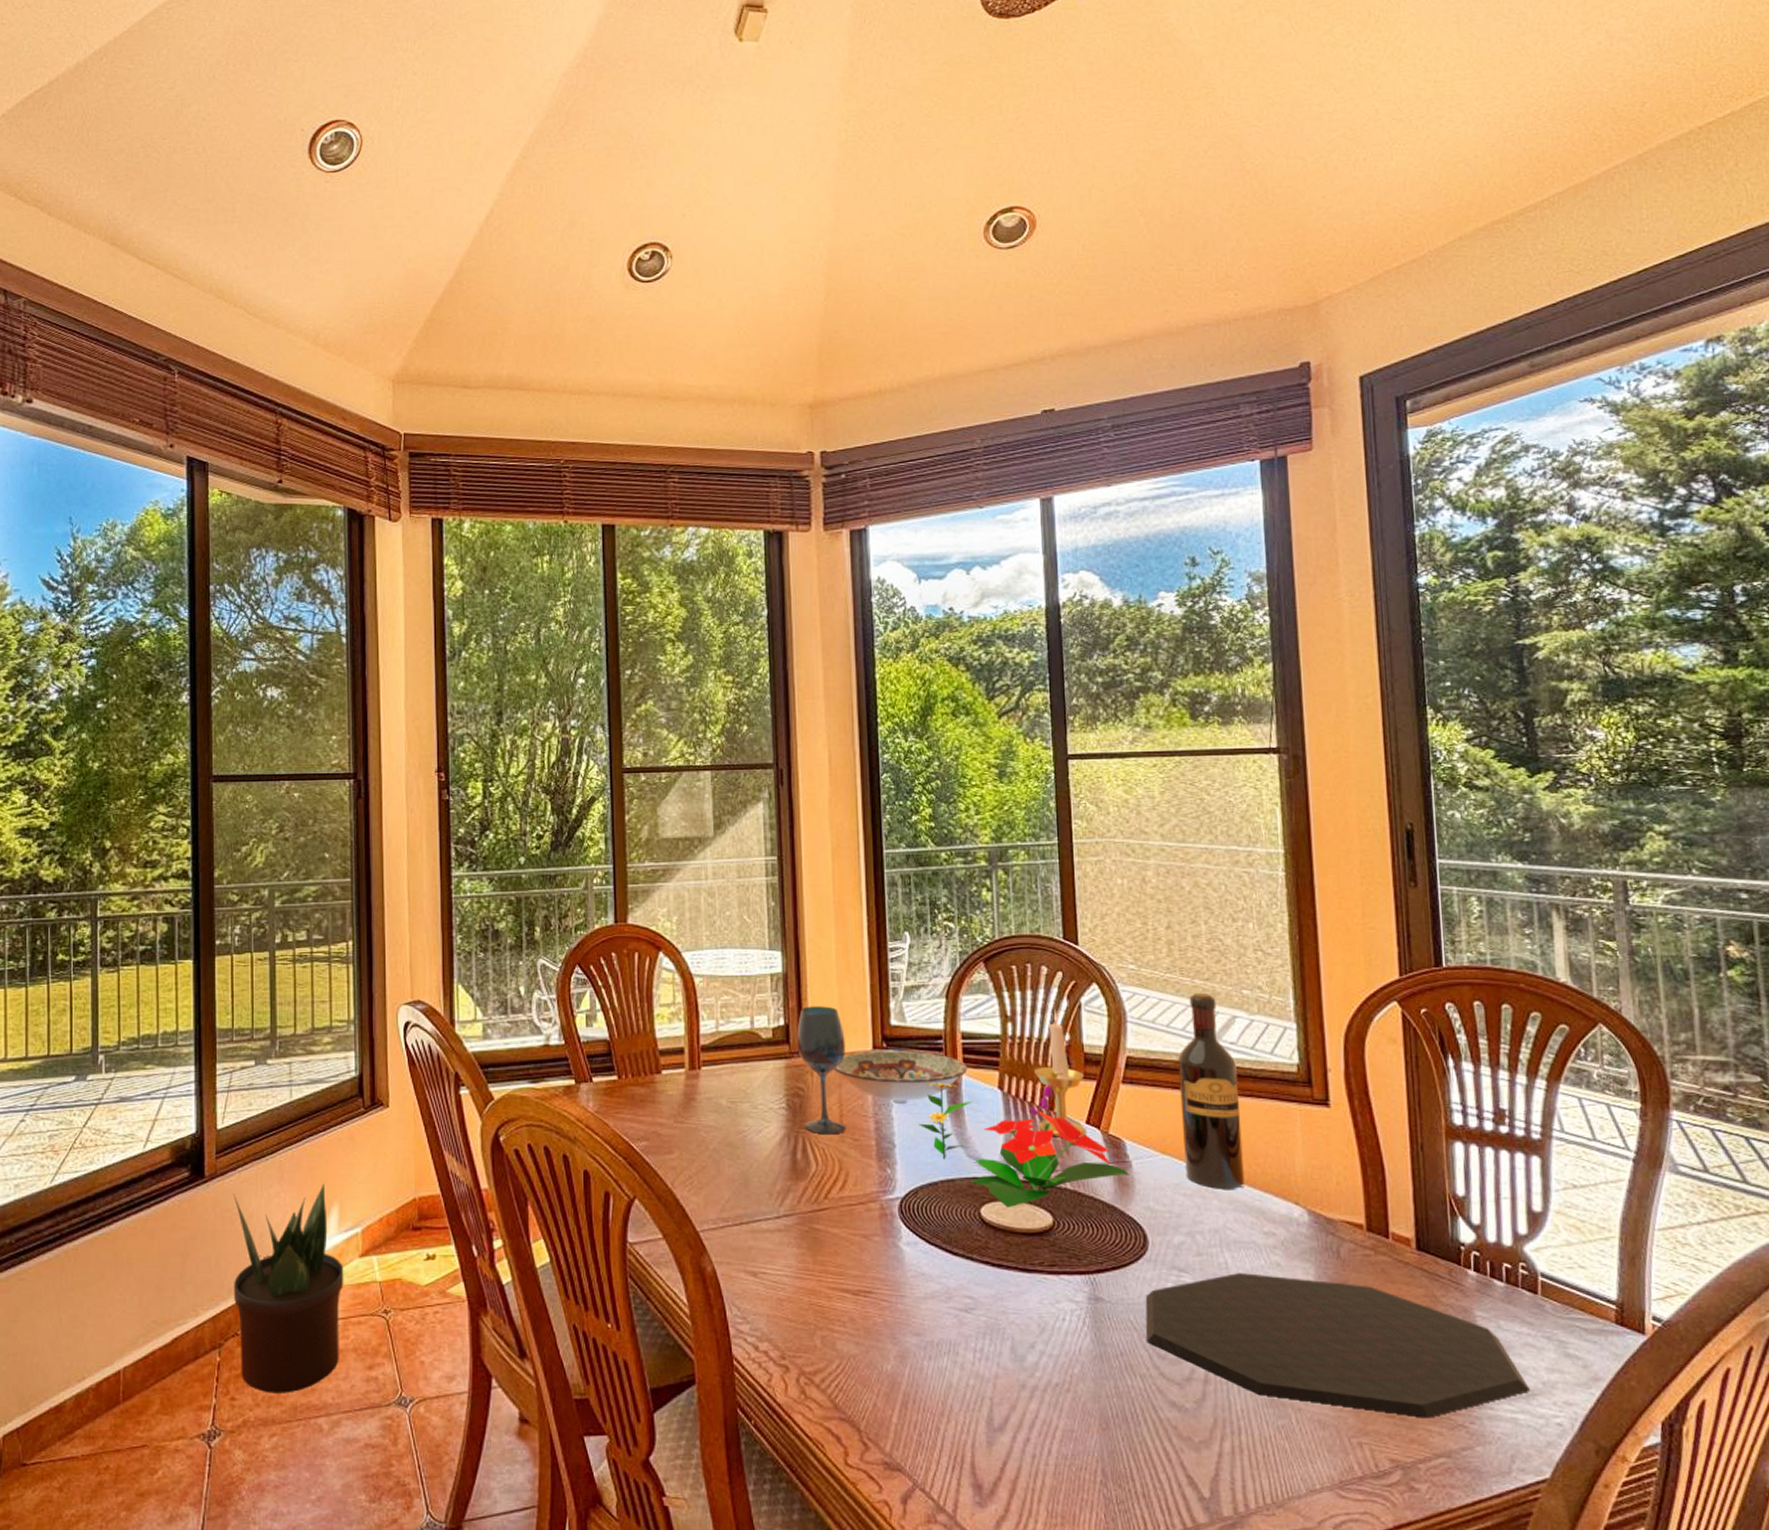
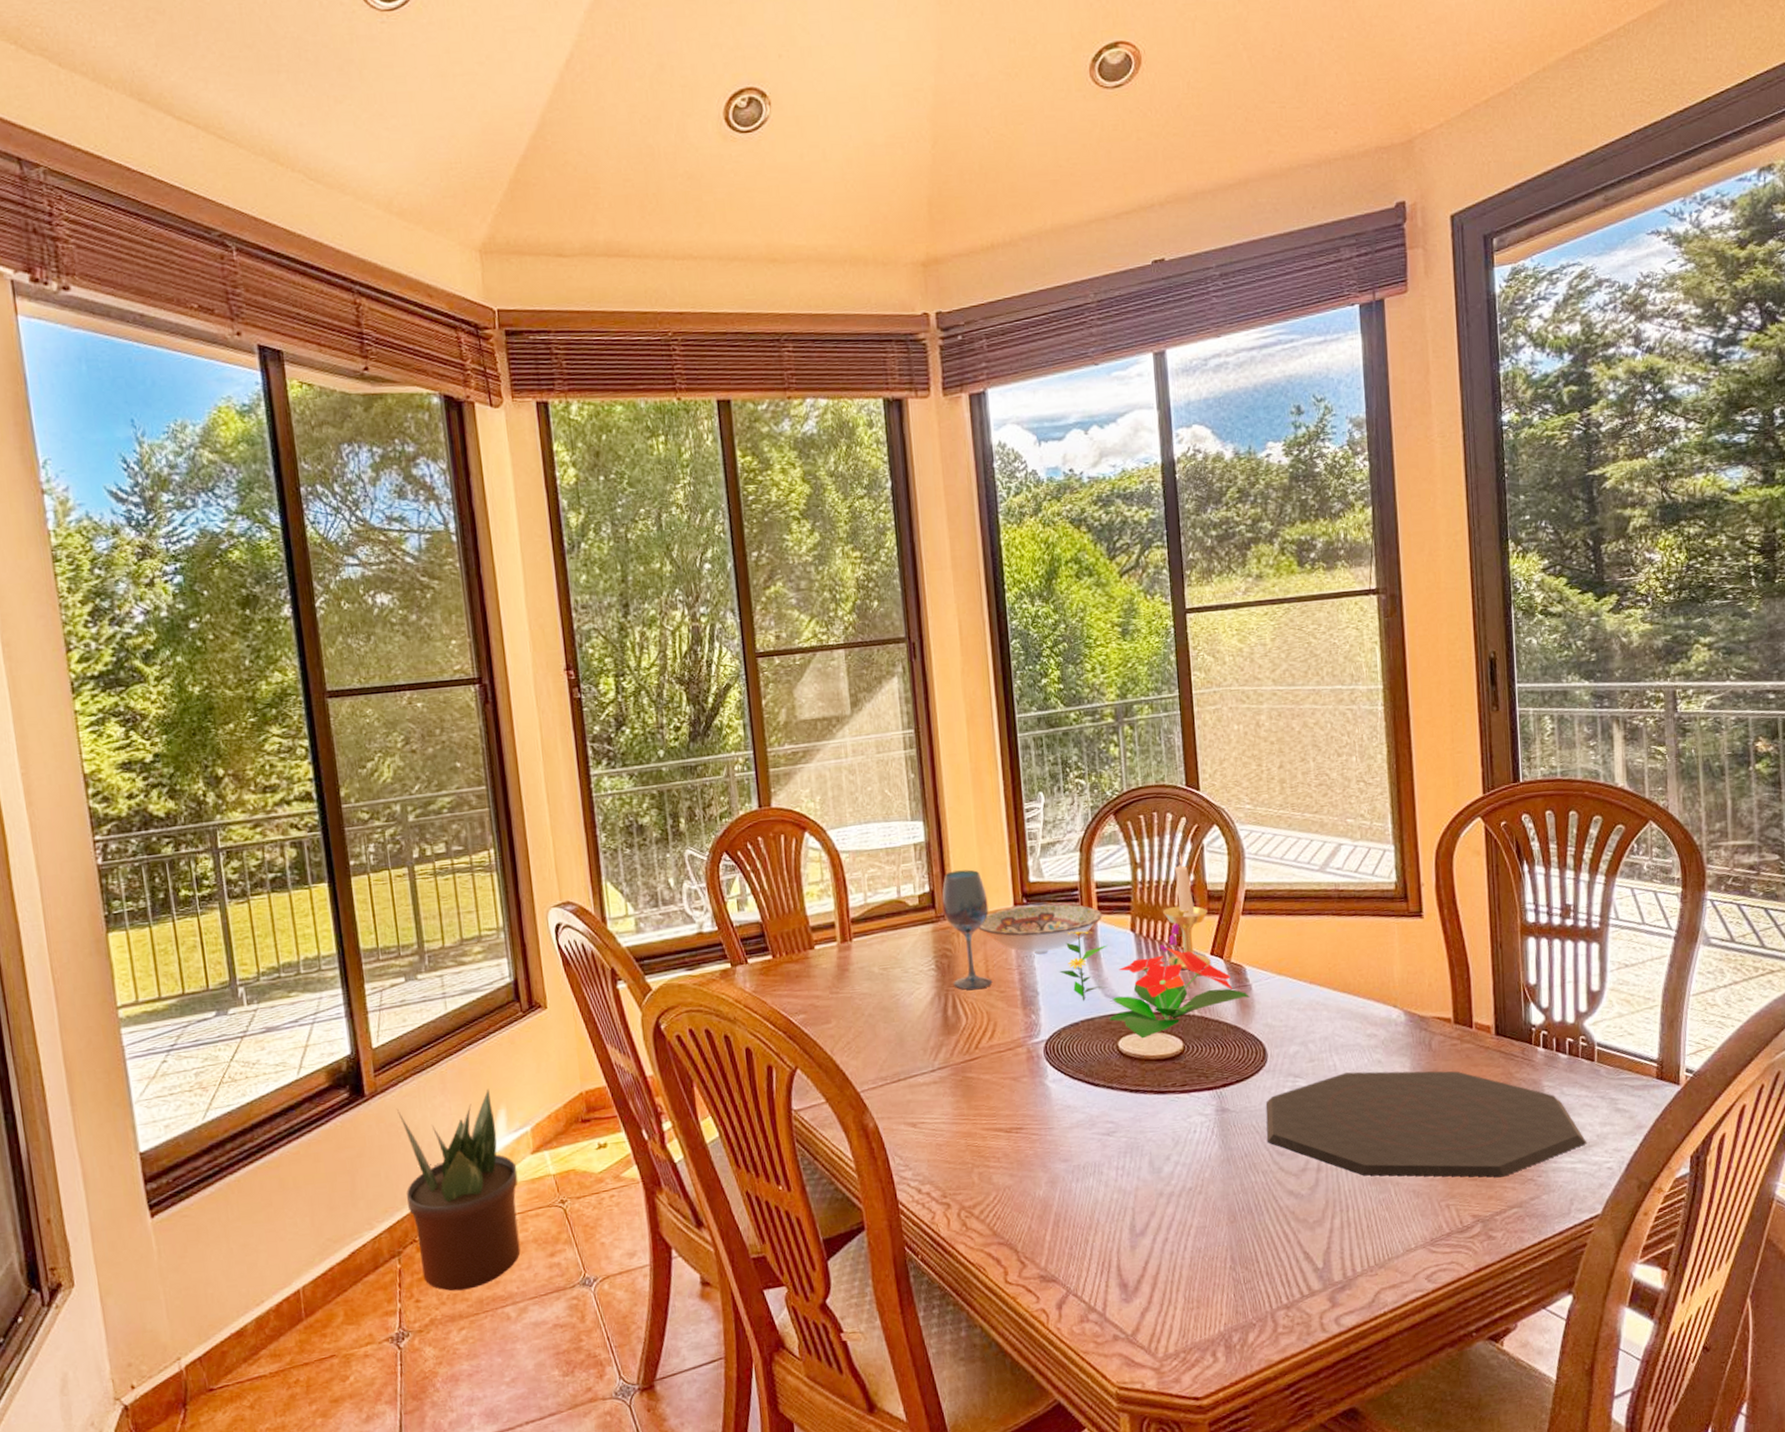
wine bottle: present [1178,992,1244,1189] -> none [1291,825,1350,1001]

